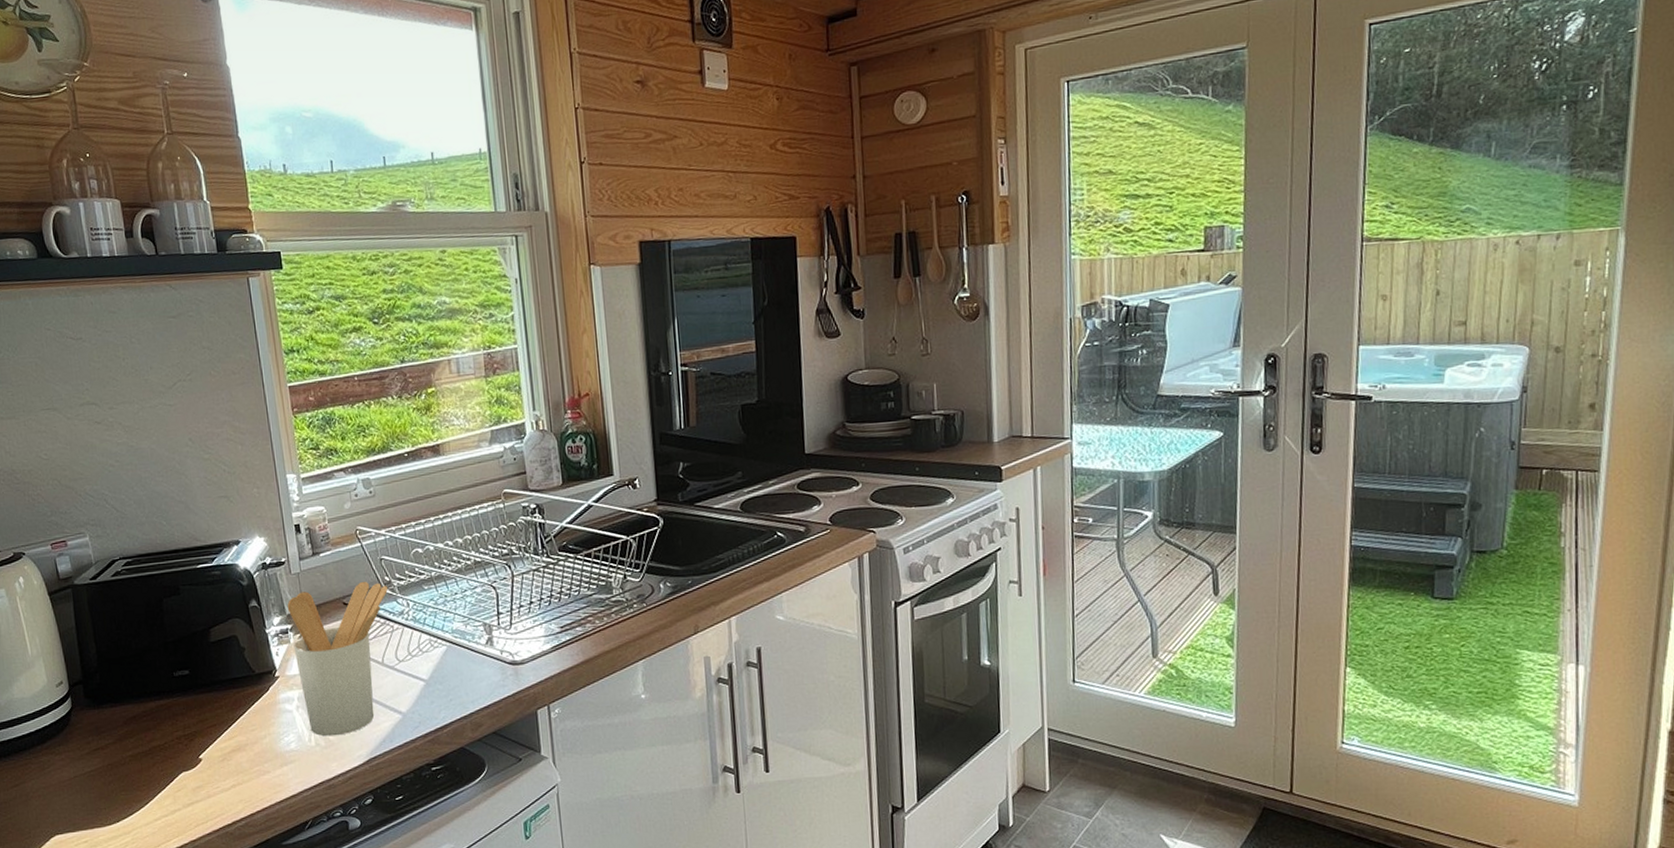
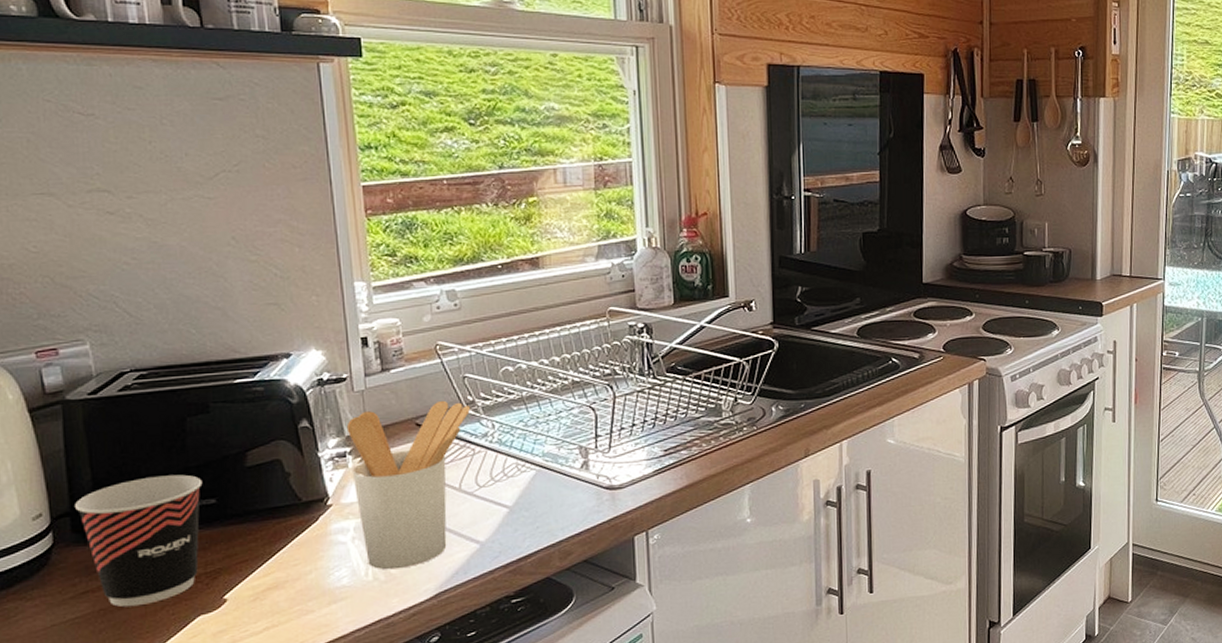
cup: none [85,648,179,763] -> present [75,474,203,607]

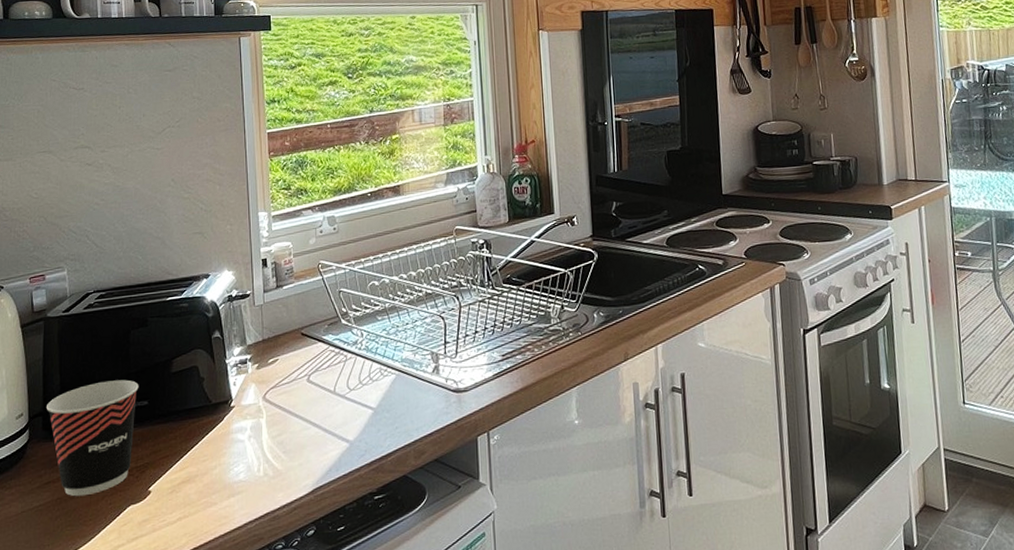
utensil holder: present [346,400,471,570] -> none [248,312,345,466]

